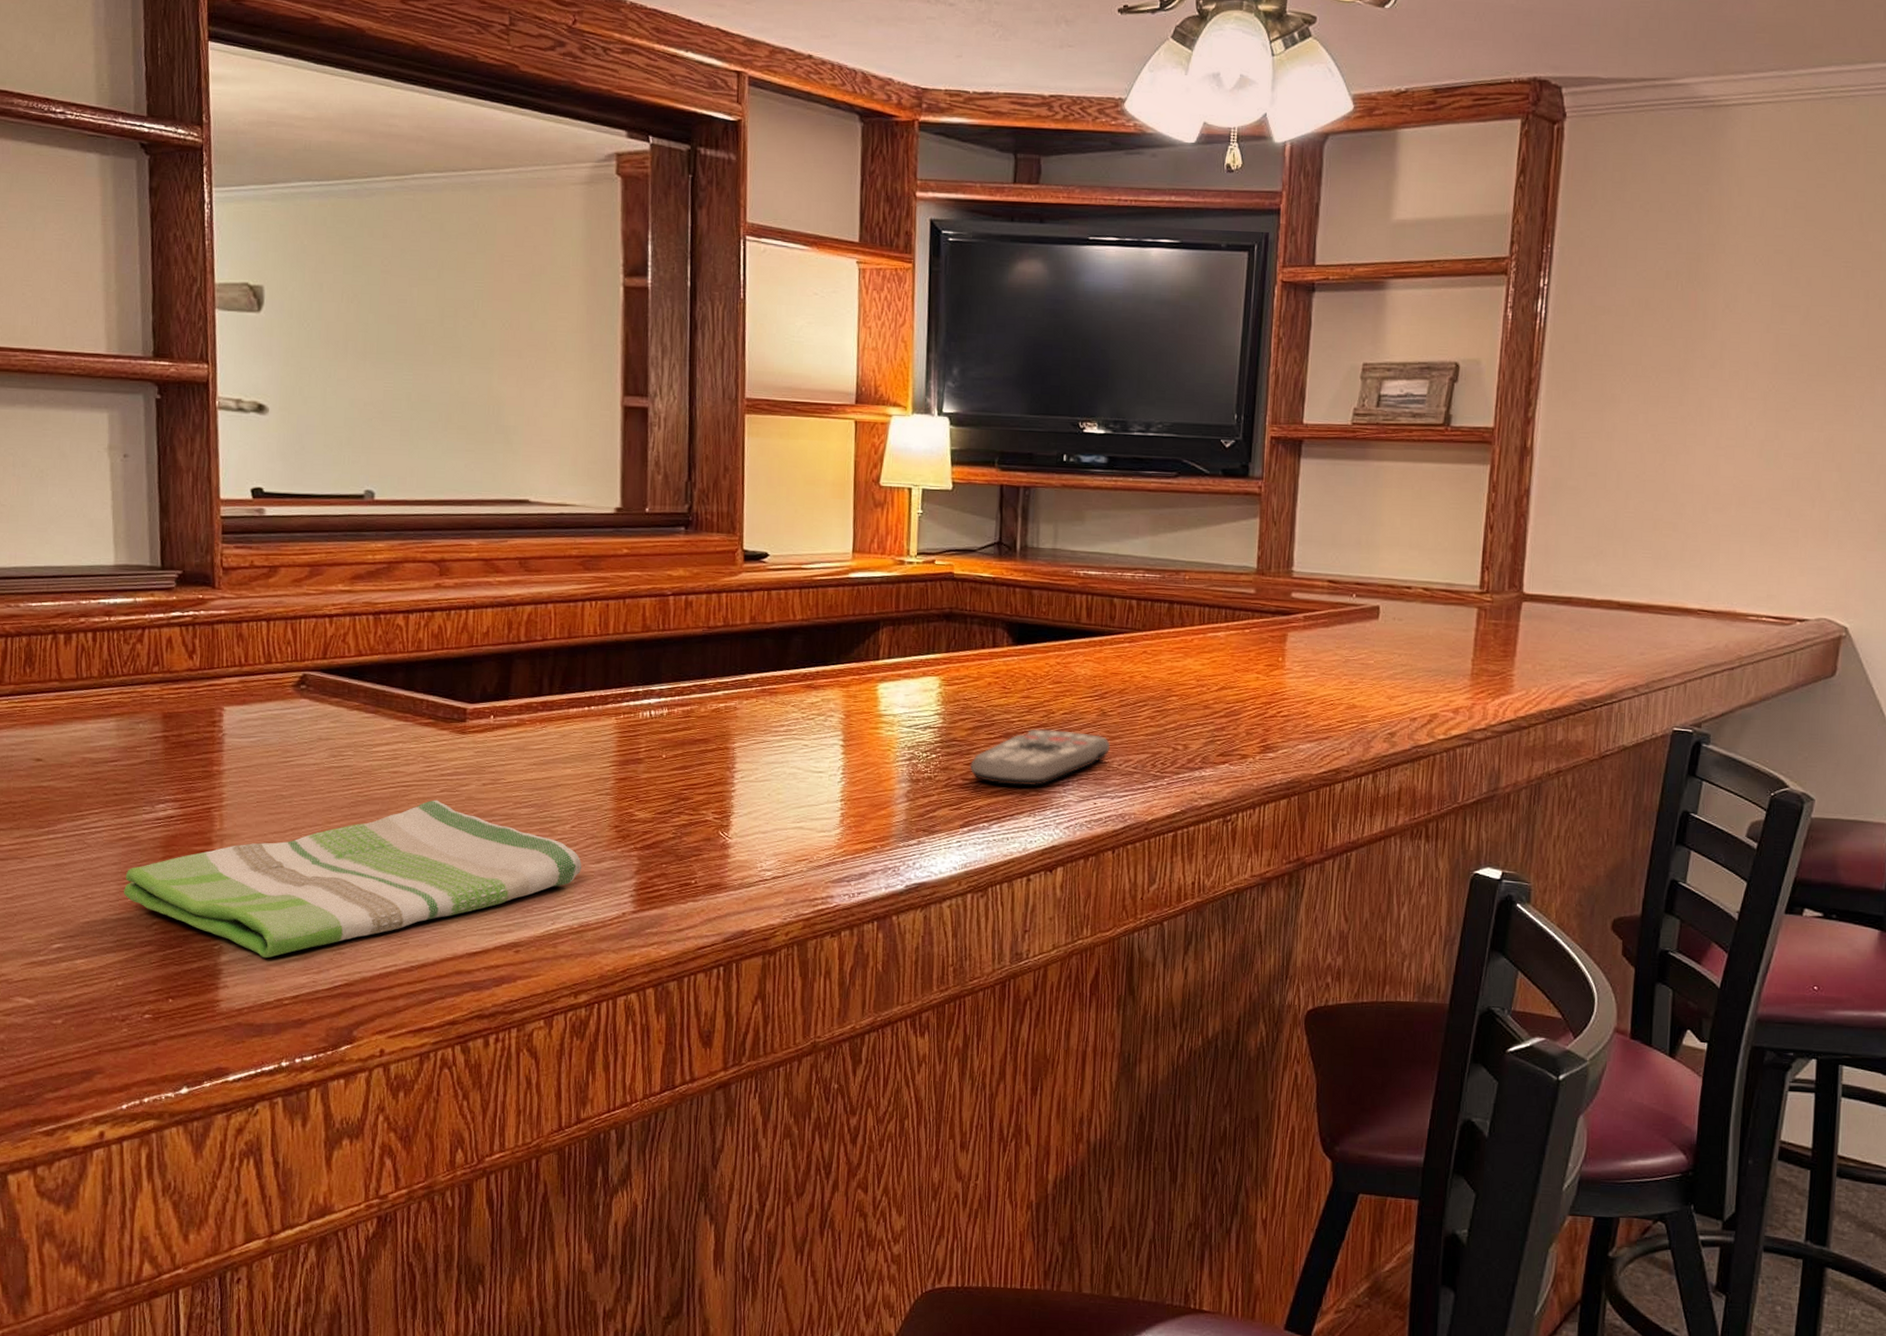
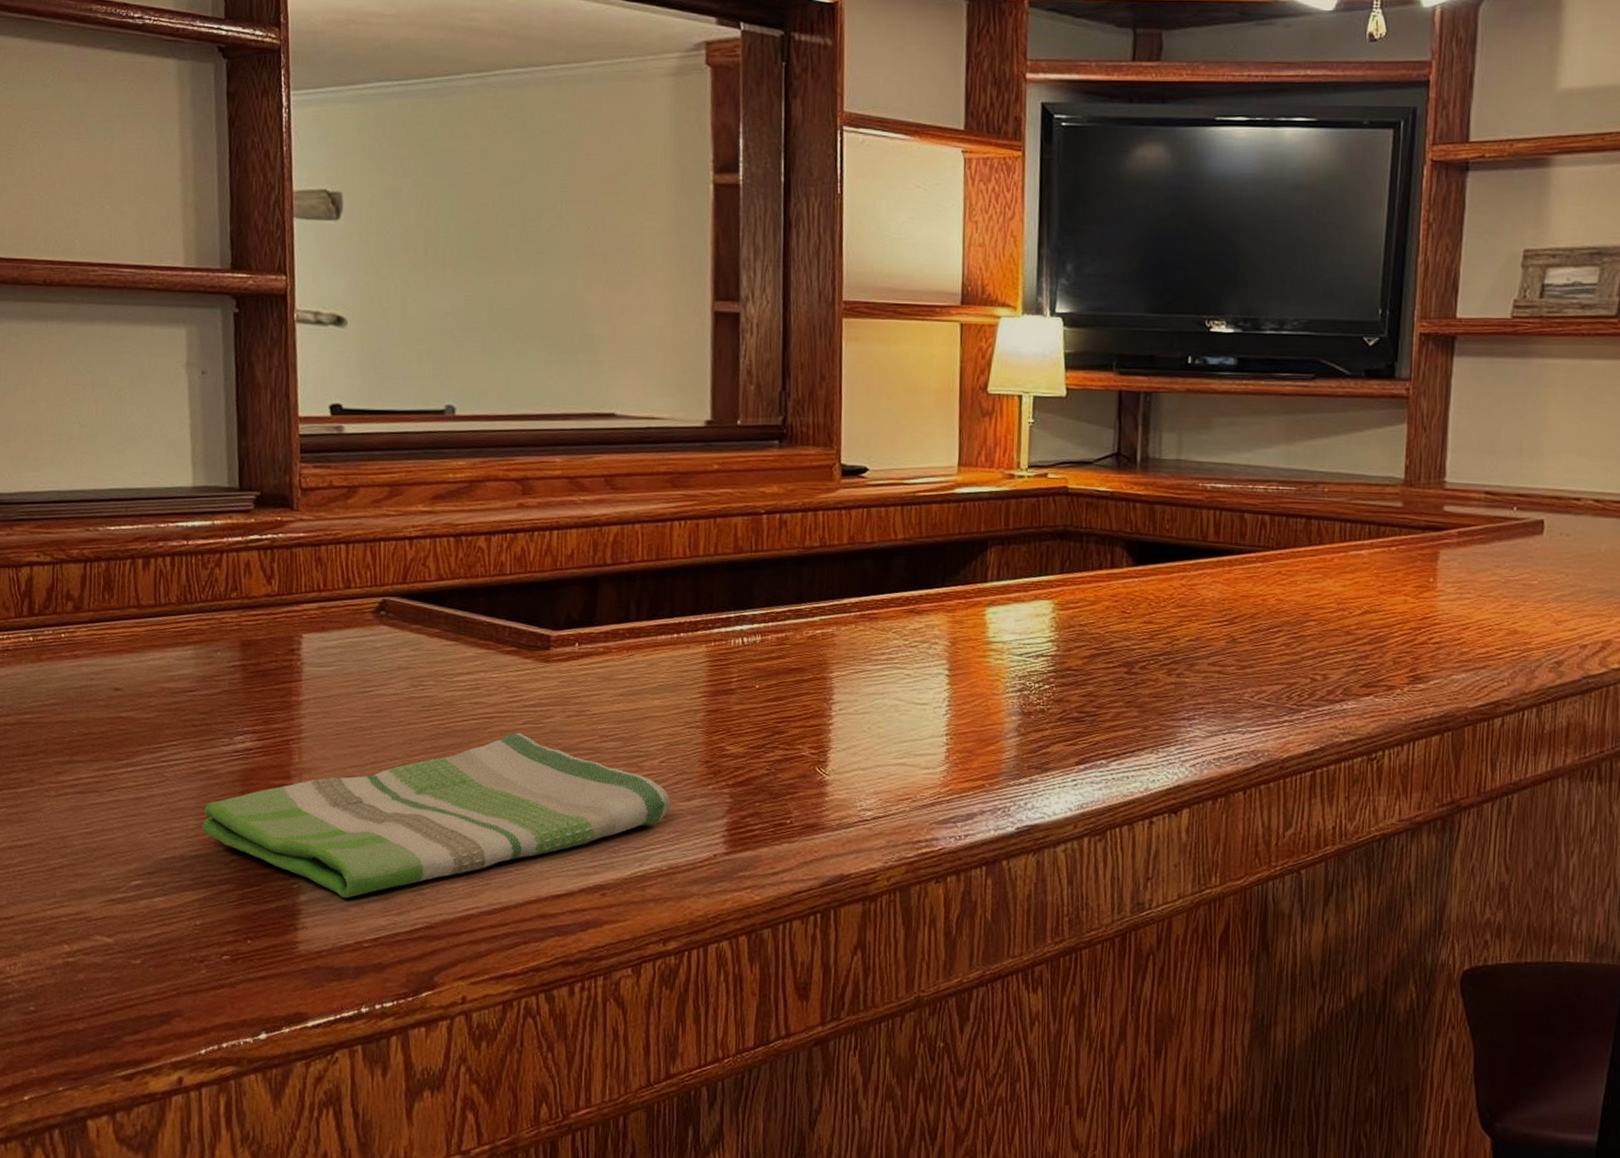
remote control: present [970,729,1110,786] -> none [1086,657,1241,720]

